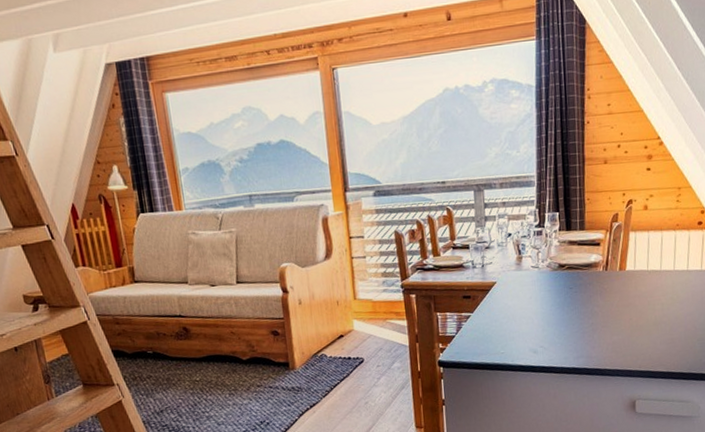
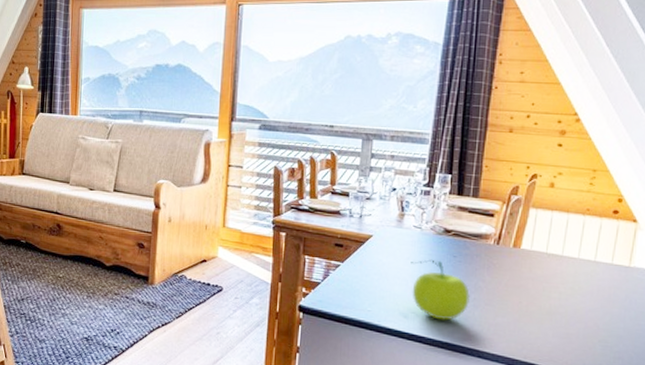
fruit: none [533,294,588,349] -> present [411,259,470,321]

